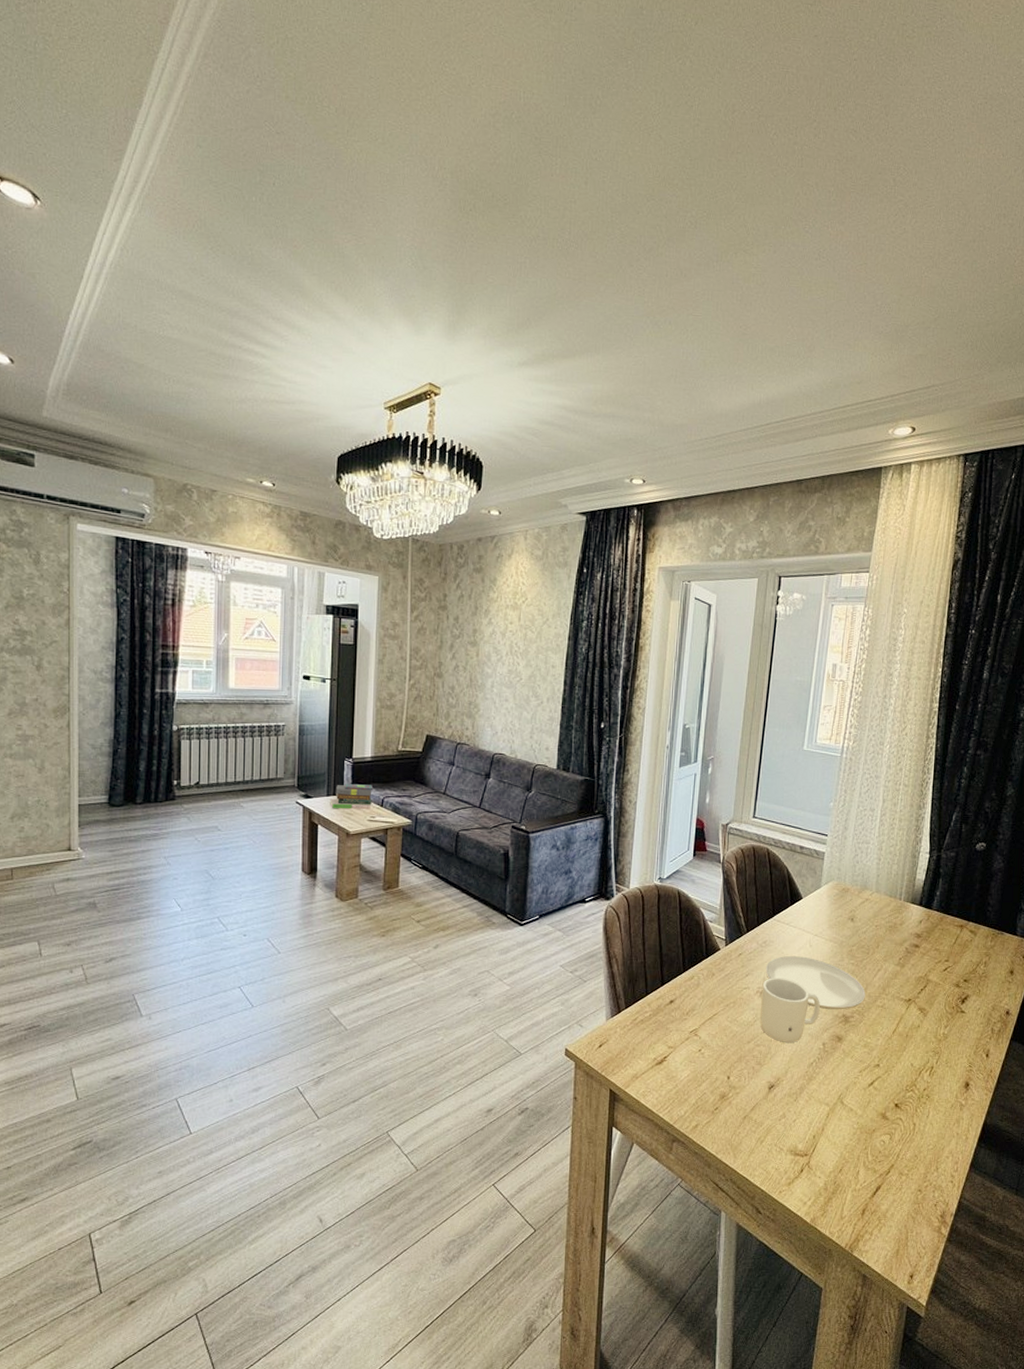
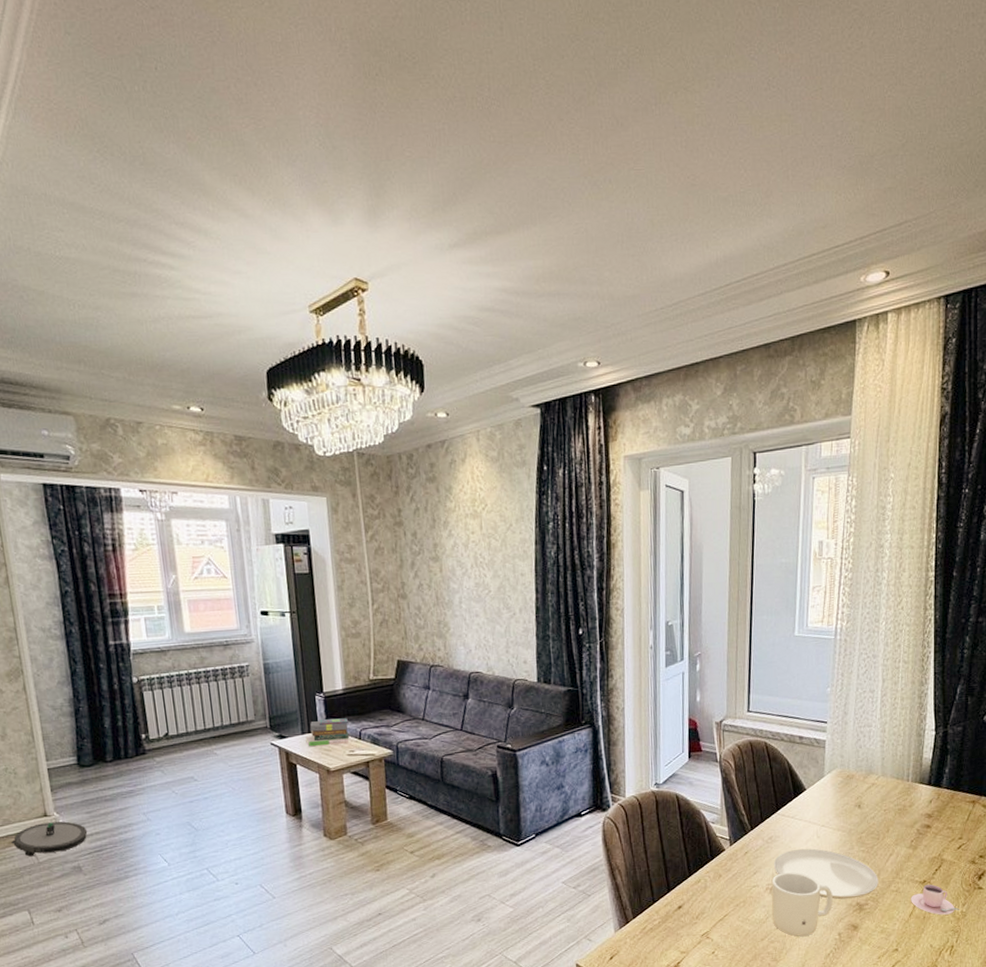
robot vacuum: none [31,857,108,889] -> present [10,821,88,857]
teacup: none [895,1003,942,1035] -> present [911,884,960,915]

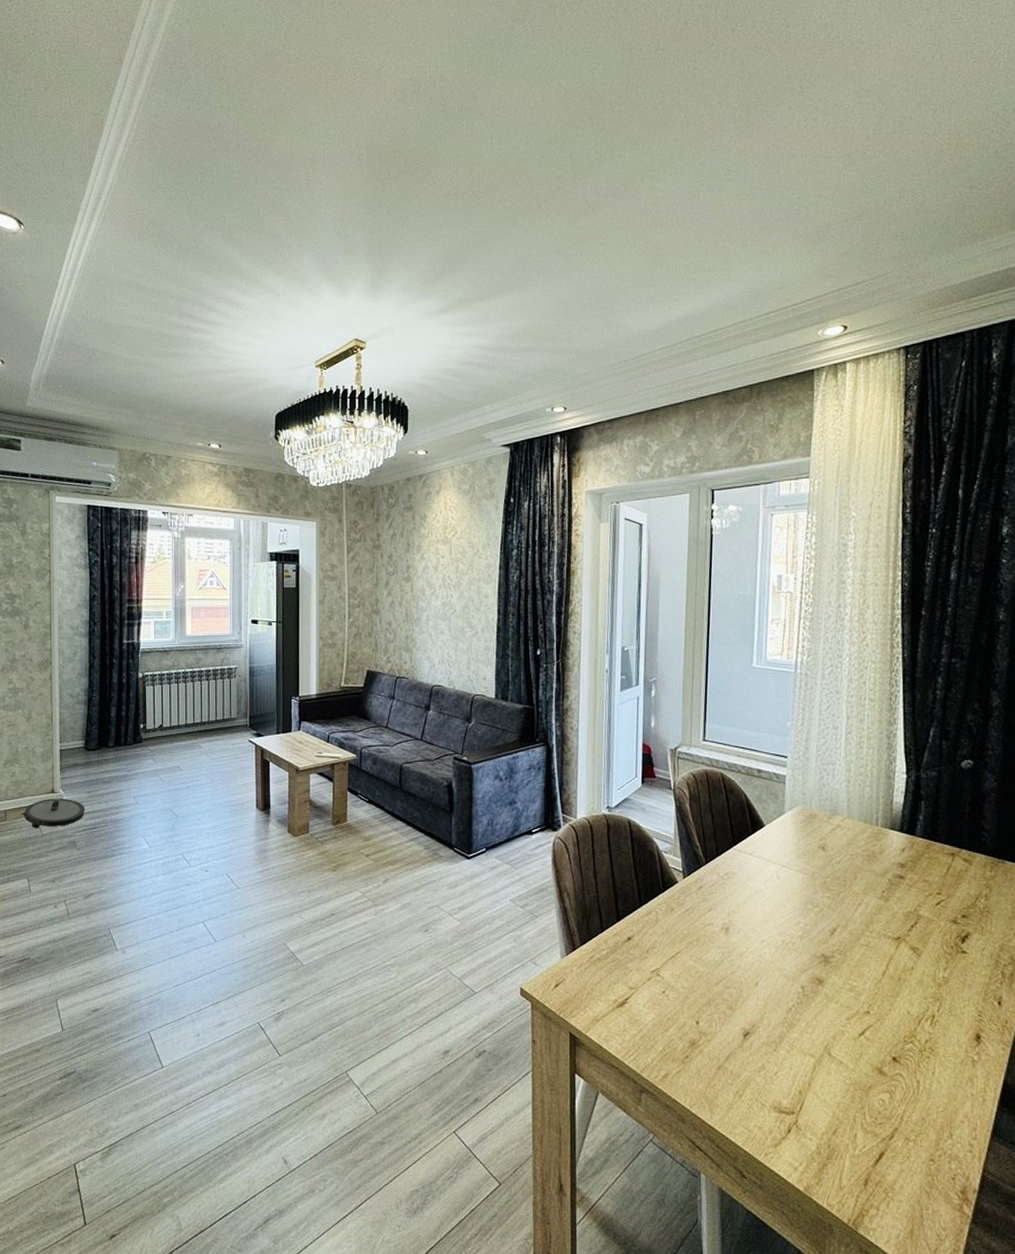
books: present [305,718,350,747] -> none [279,720,320,746]
mug: present [771,872,834,937] -> none [727,913,796,985]
plate: present [773,848,878,900] -> none [729,889,846,949]
teacup: present [911,884,960,915] -> none [883,941,941,979]

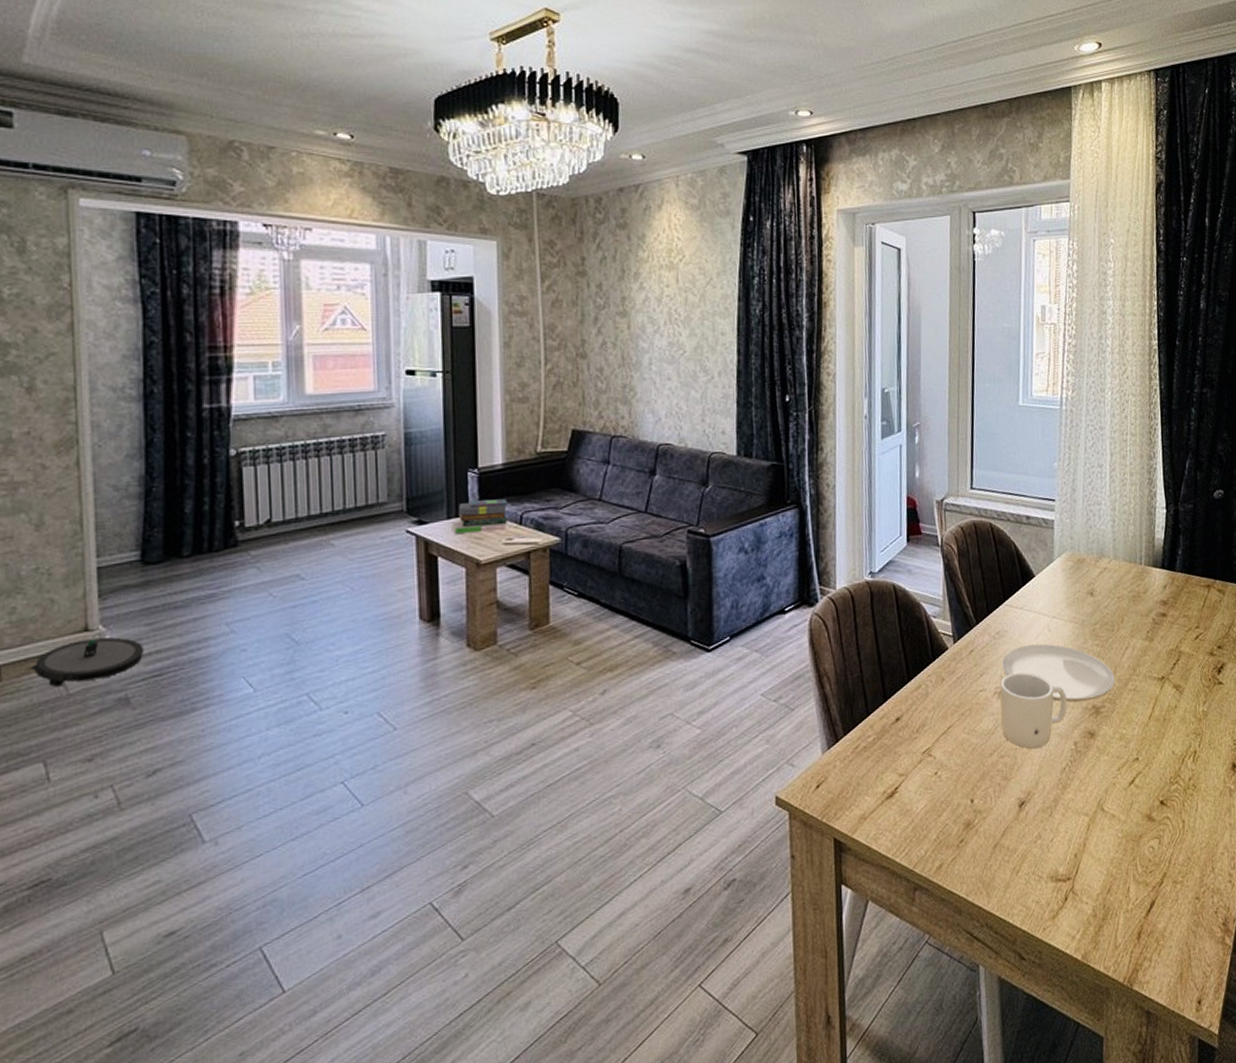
books: none [279,720,320,746] -> present [451,499,508,535]
mug: none [727,913,796,985] -> present [1000,672,1068,749]
plate: none [729,889,846,949] -> present [1001,643,1115,703]

